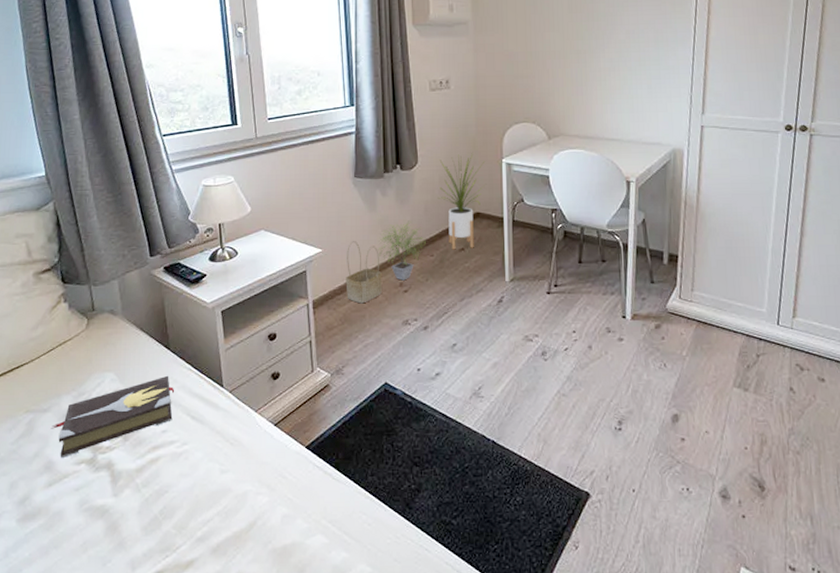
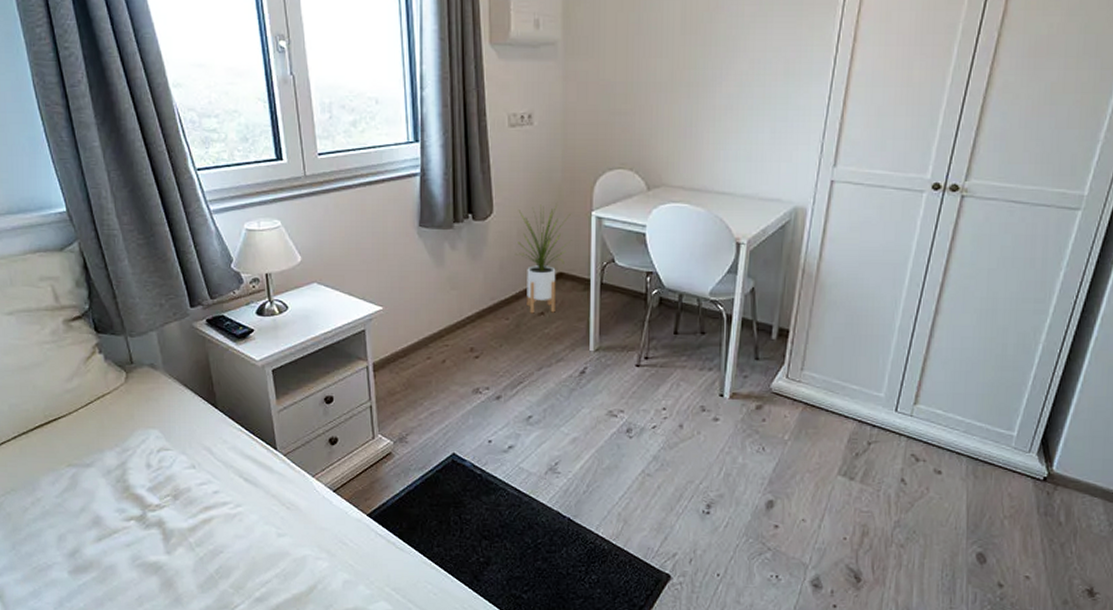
hardback book: present [50,375,175,459] -> none [95,435,225,514]
basket: present [345,241,383,304] -> none [409,299,451,369]
potted plant: present [378,220,426,281] -> none [446,278,501,345]

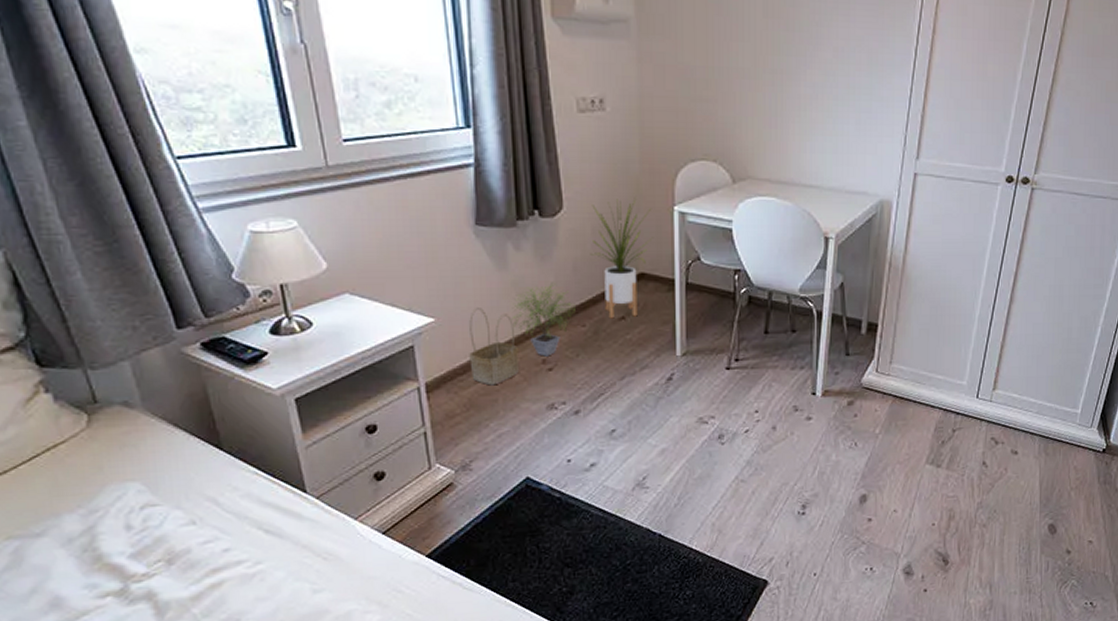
basket: none [409,299,451,369] -> present [469,308,519,386]
potted plant: none [446,278,501,345] -> present [512,282,576,357]

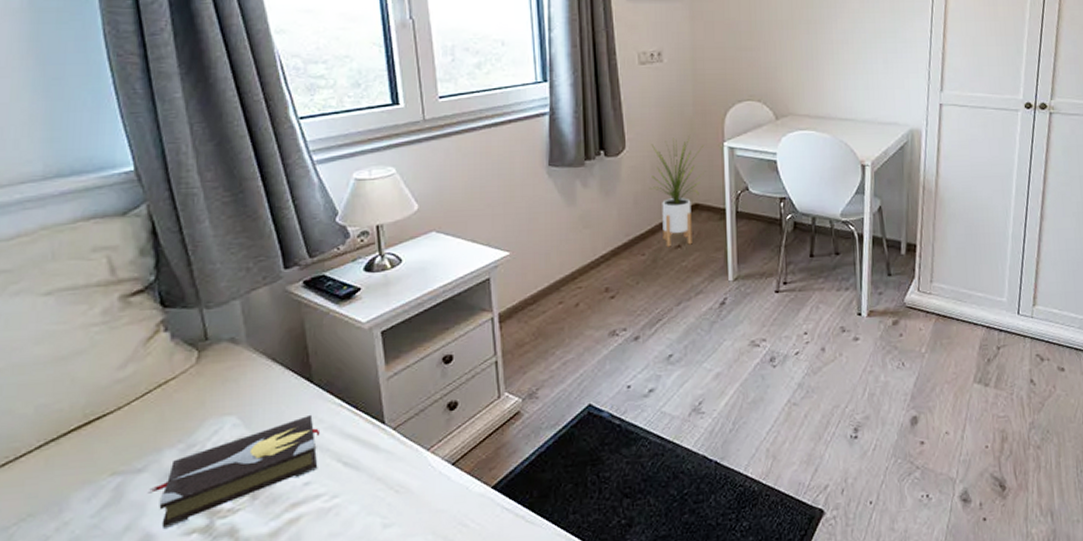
hardback book: none [51,482,237,593] -> present [147,414,321,530]
basket: present [469,308,519,386] -> none [539,241,585,314]
potted plant: present [512,282,576,357] -> none [578,215,636,285]

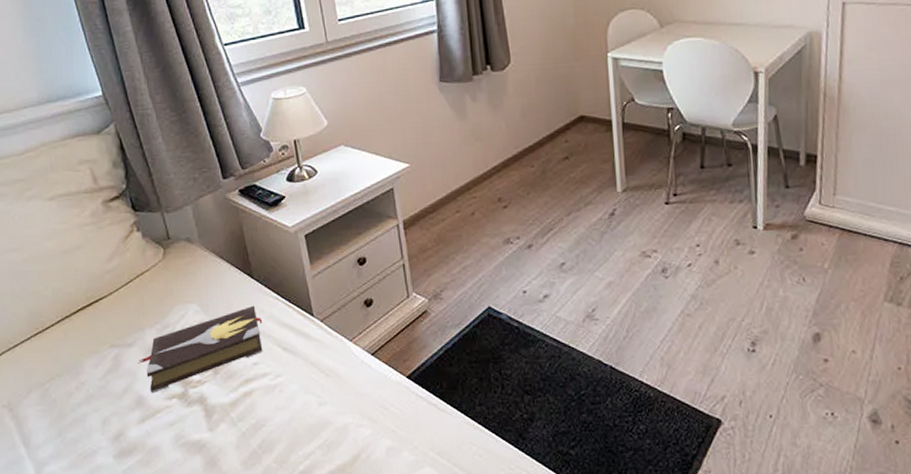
house plant: present [649,136,704,247] -> none [535,48,589,159]

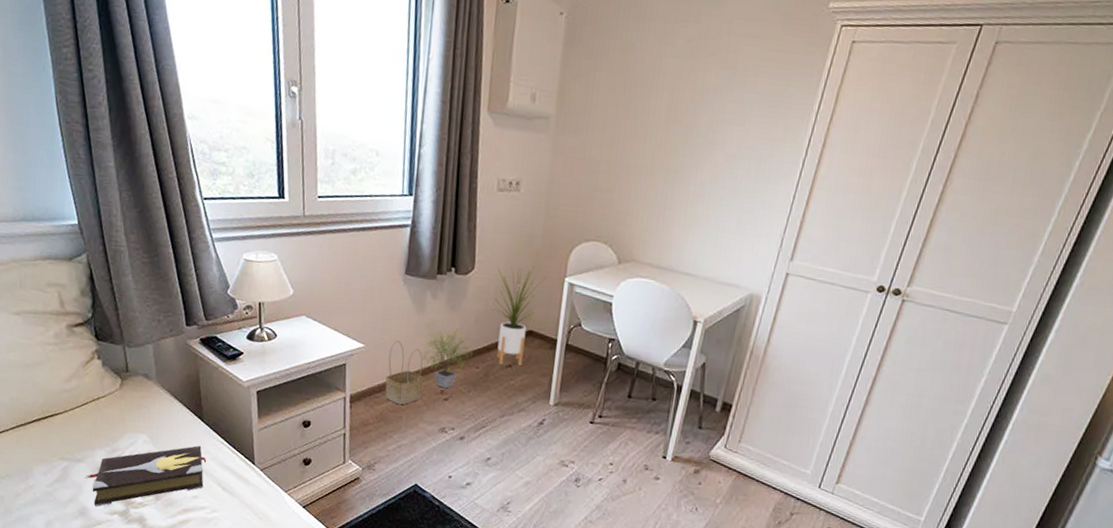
basket: none [437,153,479,222] -> present [385,340,425,405]
potted plant: none [471,128,525,195] -> present [422,328,473,389]
house plant: none [535,48,589,159] -> present [490,266,546,367]

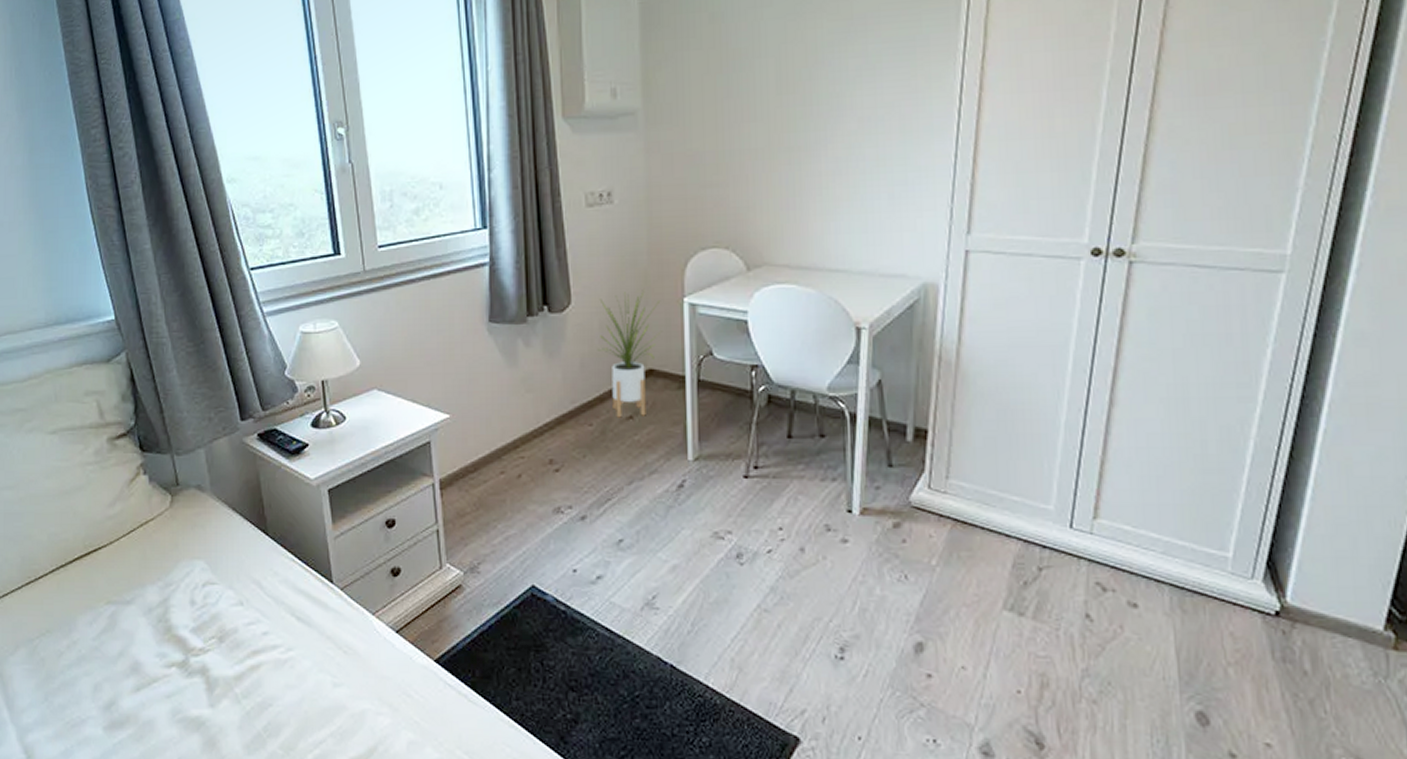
hardback book: present [84,445,207,507] -> none [135,566,276,660]
basket: present [385,340,425,405] -> none [480,405,527,485]
potted plant: present [422,328,473,389] -> none [521,379,583,457]

